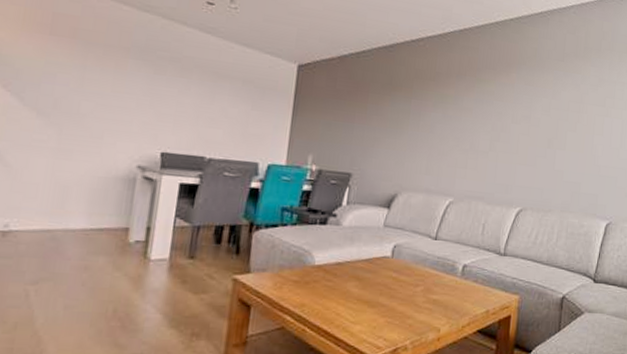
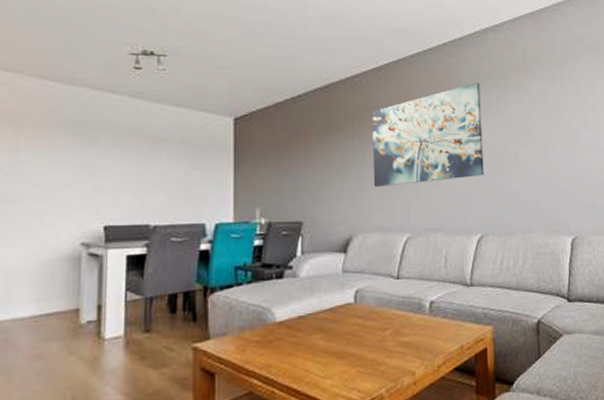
wall art: none [424,61,540,153] -> present [371,82,484,188]

